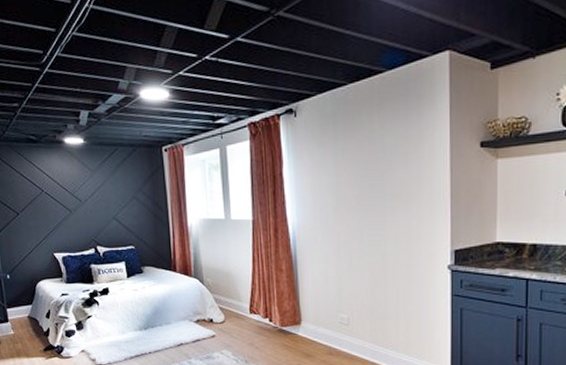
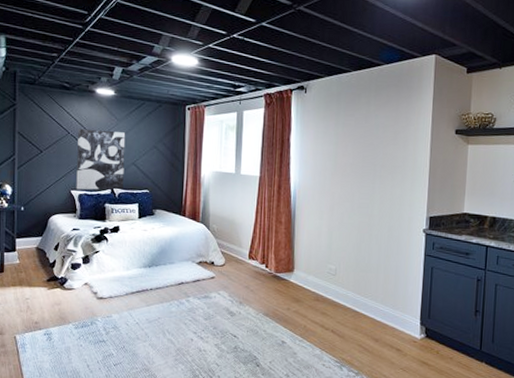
wall art: none [52,184,107,252] -> present [76,128,126,190]

